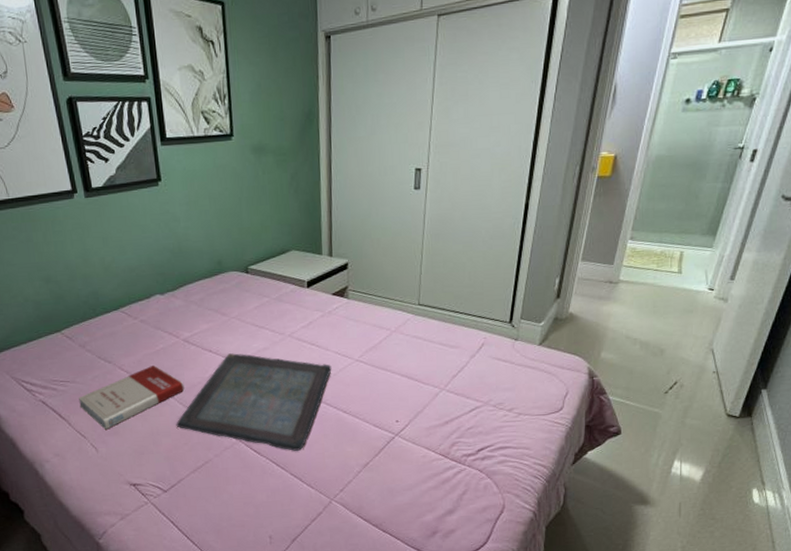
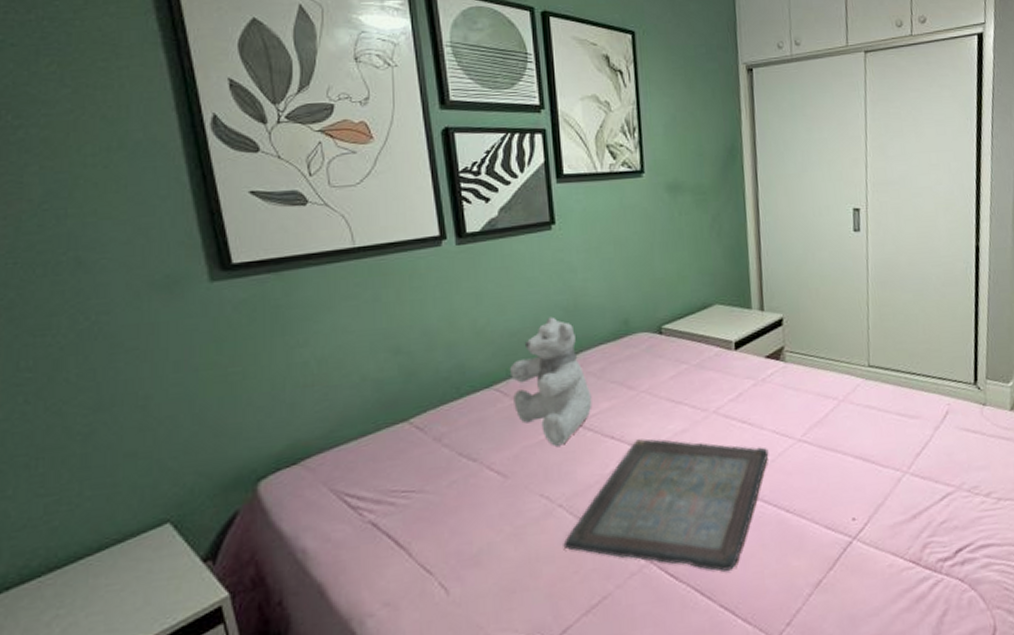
book: present [79,364,185,430] -> none [426,460,577,560]
teddy bear: none [131,257,195,355] -> present [509,316,592,446]

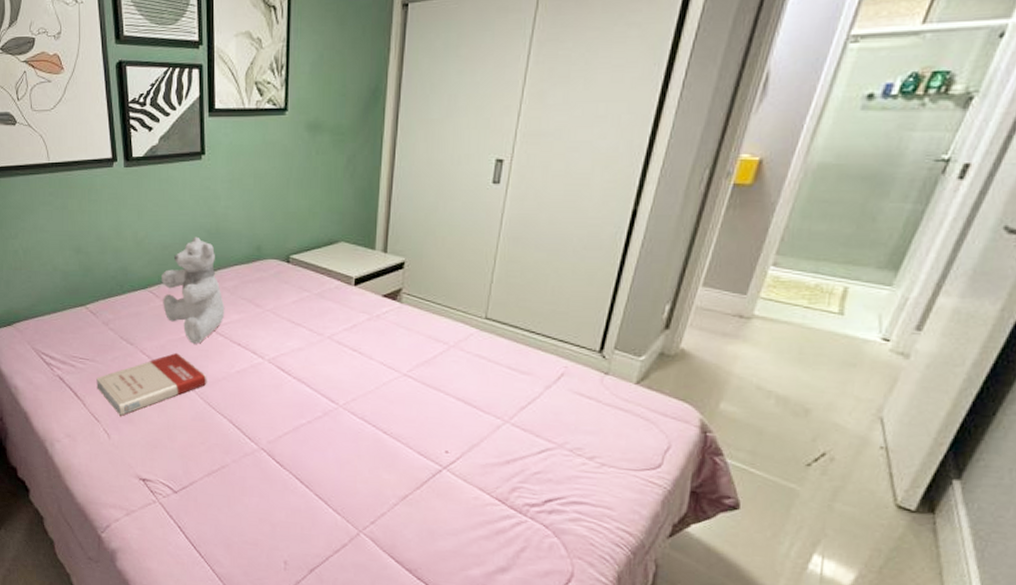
book: none [426,460,577,560] -> present [96,352,207,416]
serving tray: present [563,439,769,572] -> none [194,350,374,469]

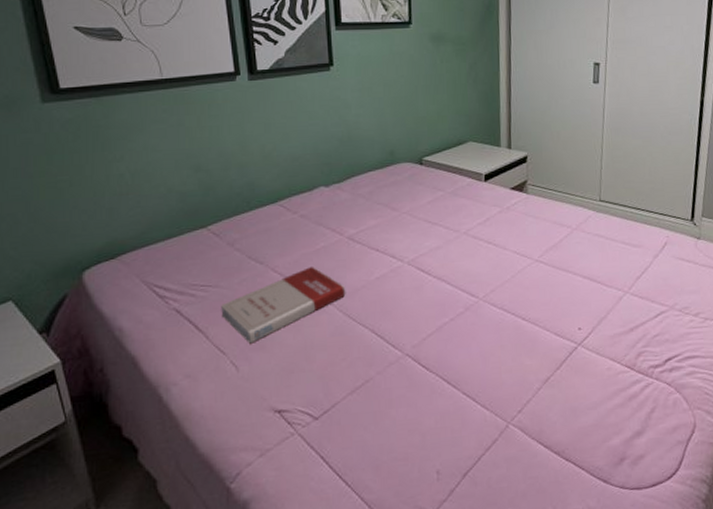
teddy bear: present [160,236,225,344] -> none [291,146,361,255]

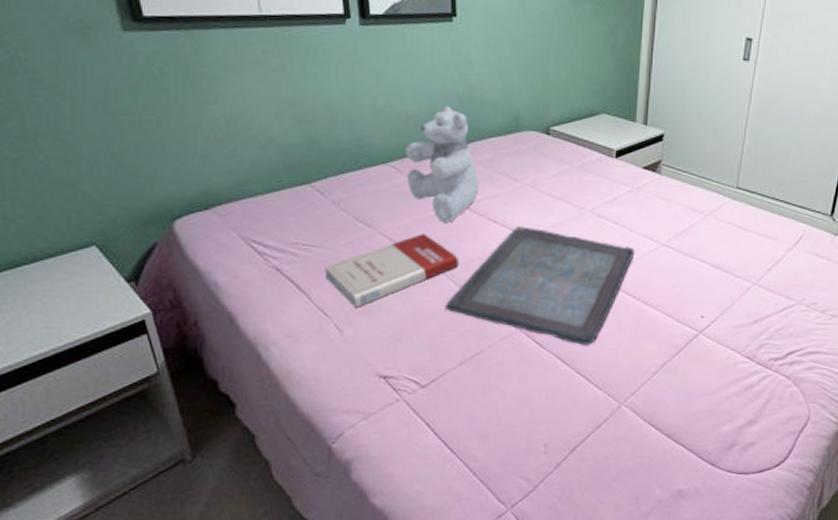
teddy bear: none [291,146,361,255] -> present [404,105,480,223]
serving tray: none [334,252,510,366] -> present [445,226,635,345]

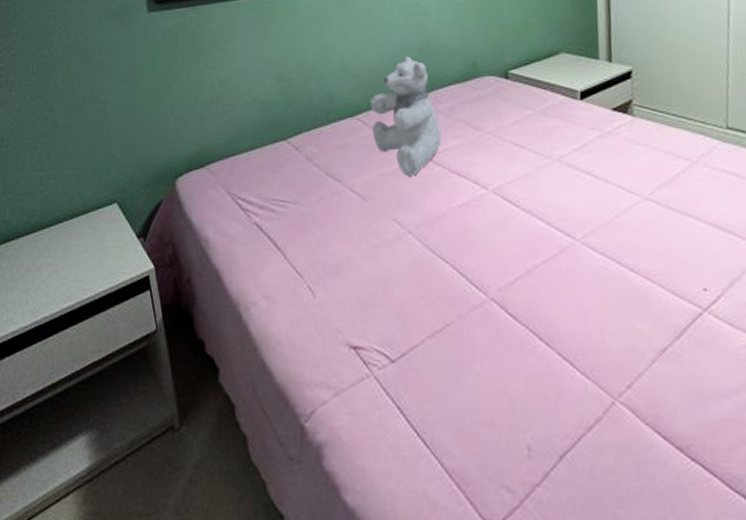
book: present [325,233,460,308] -> none [299,187,425,268]
serving tray: present [445,226,635,345] -> none [412,179,613,320]

